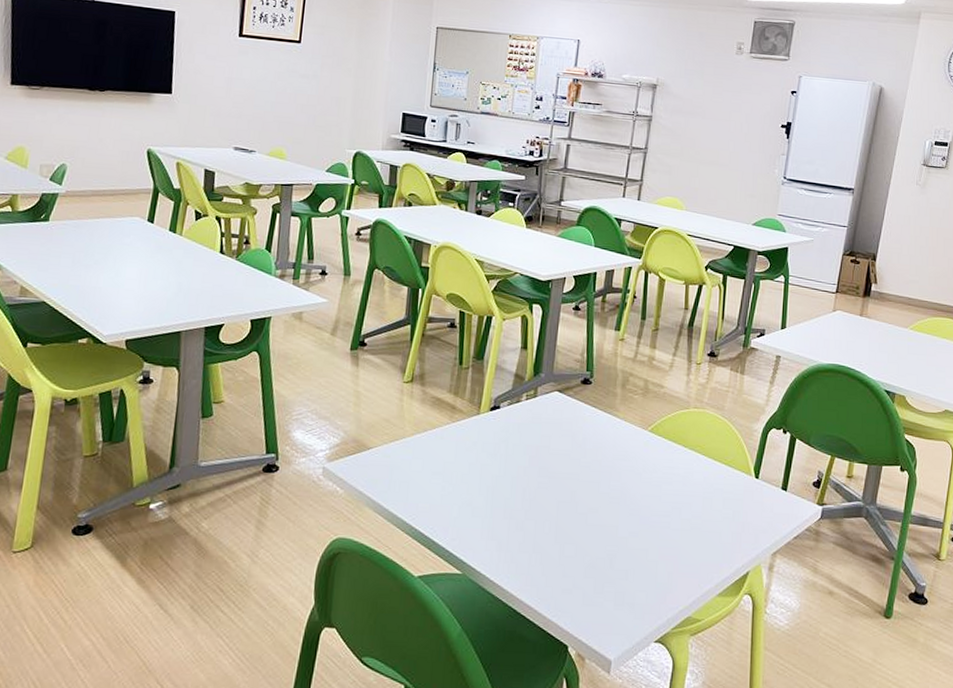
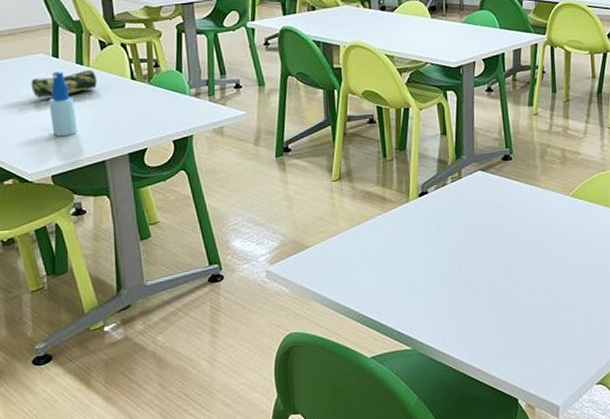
pencil case: none [122,239,187,261] -> present [31,70,97,98]
spray bottle: none [134,236,161,302] -> present [49,72,77,137]

